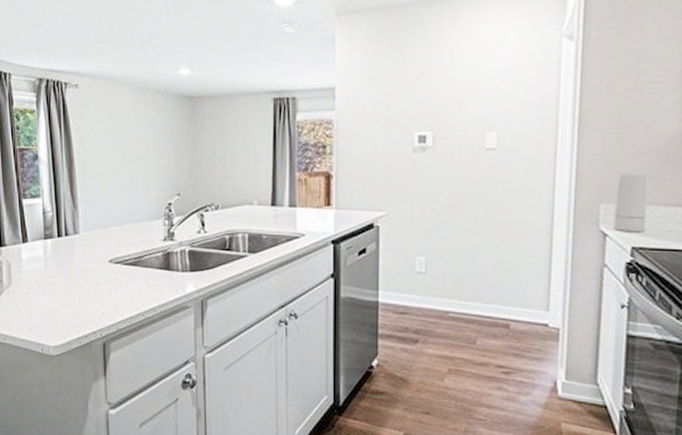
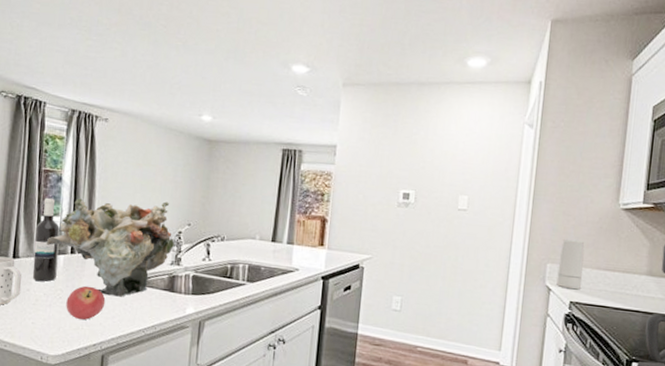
wine bottle: none [18,178,46,270] -> present [32,197,60,282]
flower arrangement: none [31,171,166,280] -> present [46,198,175,297]
fruit: none [60,270,100,307] -> present [66,286,106,320]

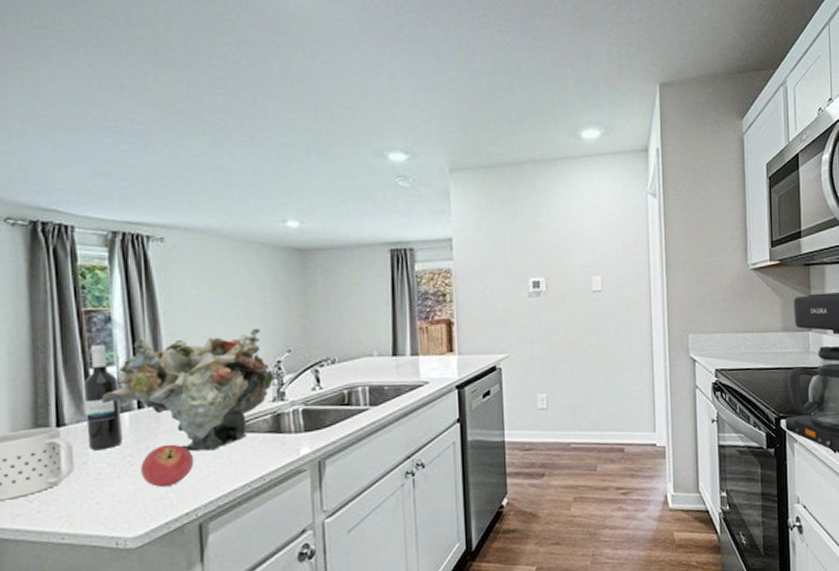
canister: present [556,239,585,290] -> none [699,307,725,357]

